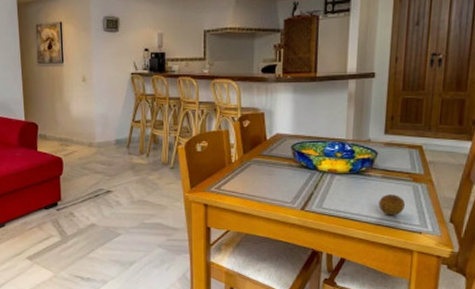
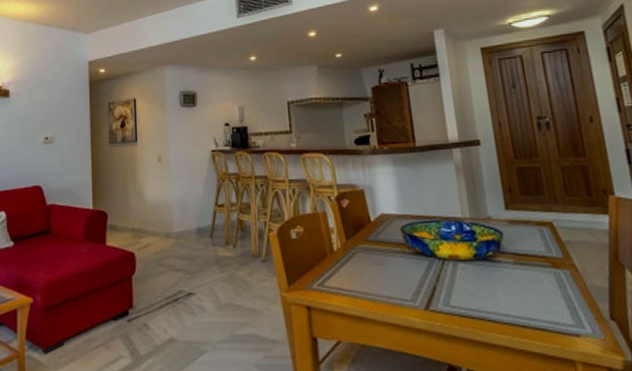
fruit: present [378,194,406,216] -> none [517,285,551,313]

